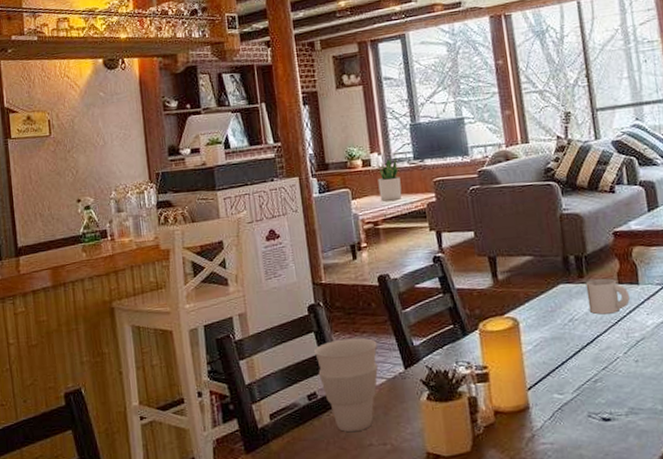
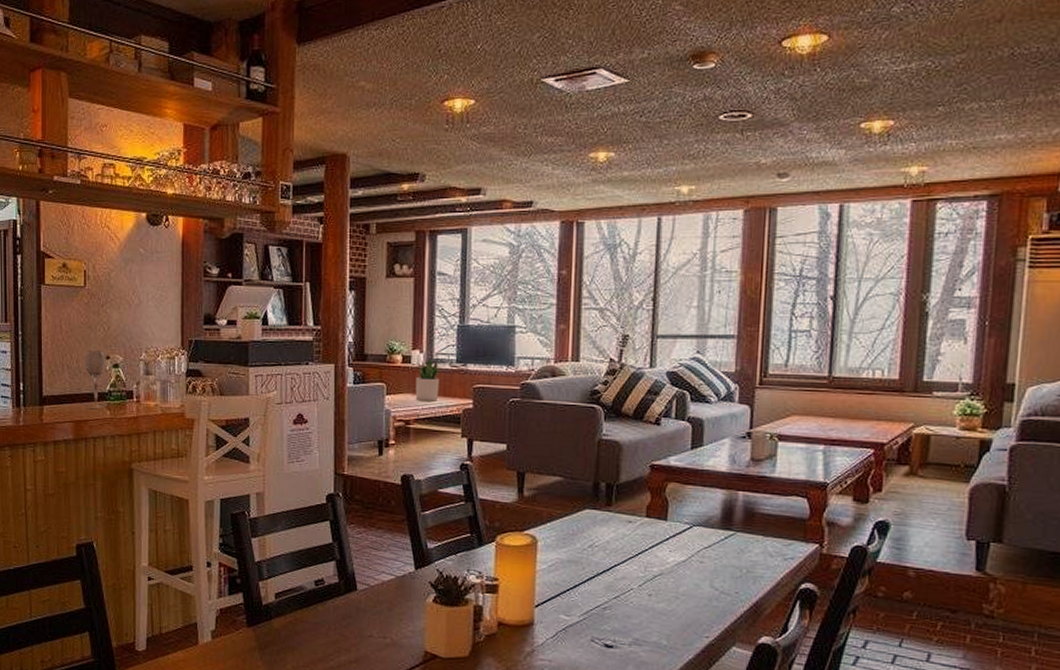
wineglass: none [55,195,82,255] -> present [83,350,107,410]
cup: present [314,337,378,432] -> none [327,531,391,622]
mug: present [585,278,630,315] -> none [611,509,655,546]

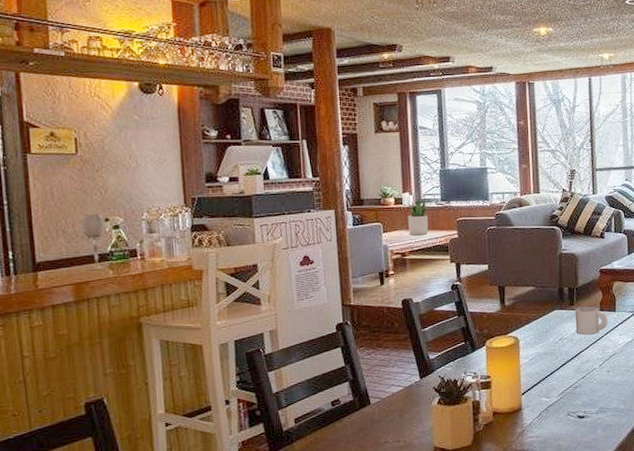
mug: none [611,509,655,546] -> present [575,306,608,335]

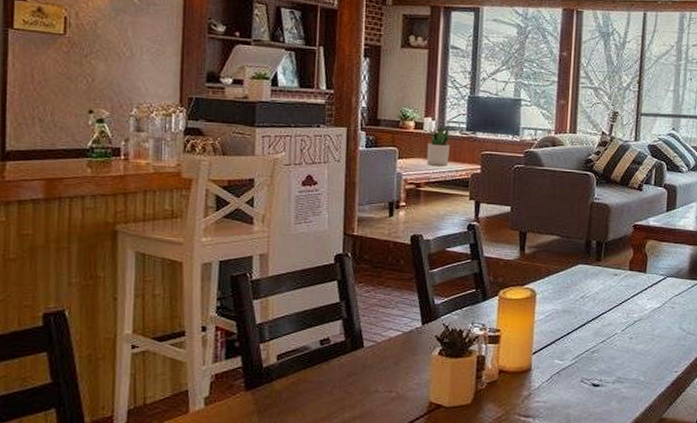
wineglass: present [80,214,108,271] -> none [60,103,90,167]
mug: present [575,306,608,335] -> none [600,264,636,295]

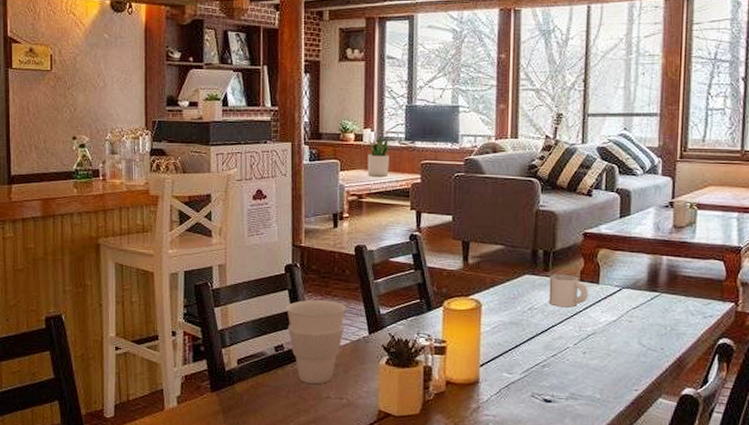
cup: none [334,290,399,377] -> present [286,299,346,384]
mug: none [600,264,636,295] -> present [548,274,588,308]

